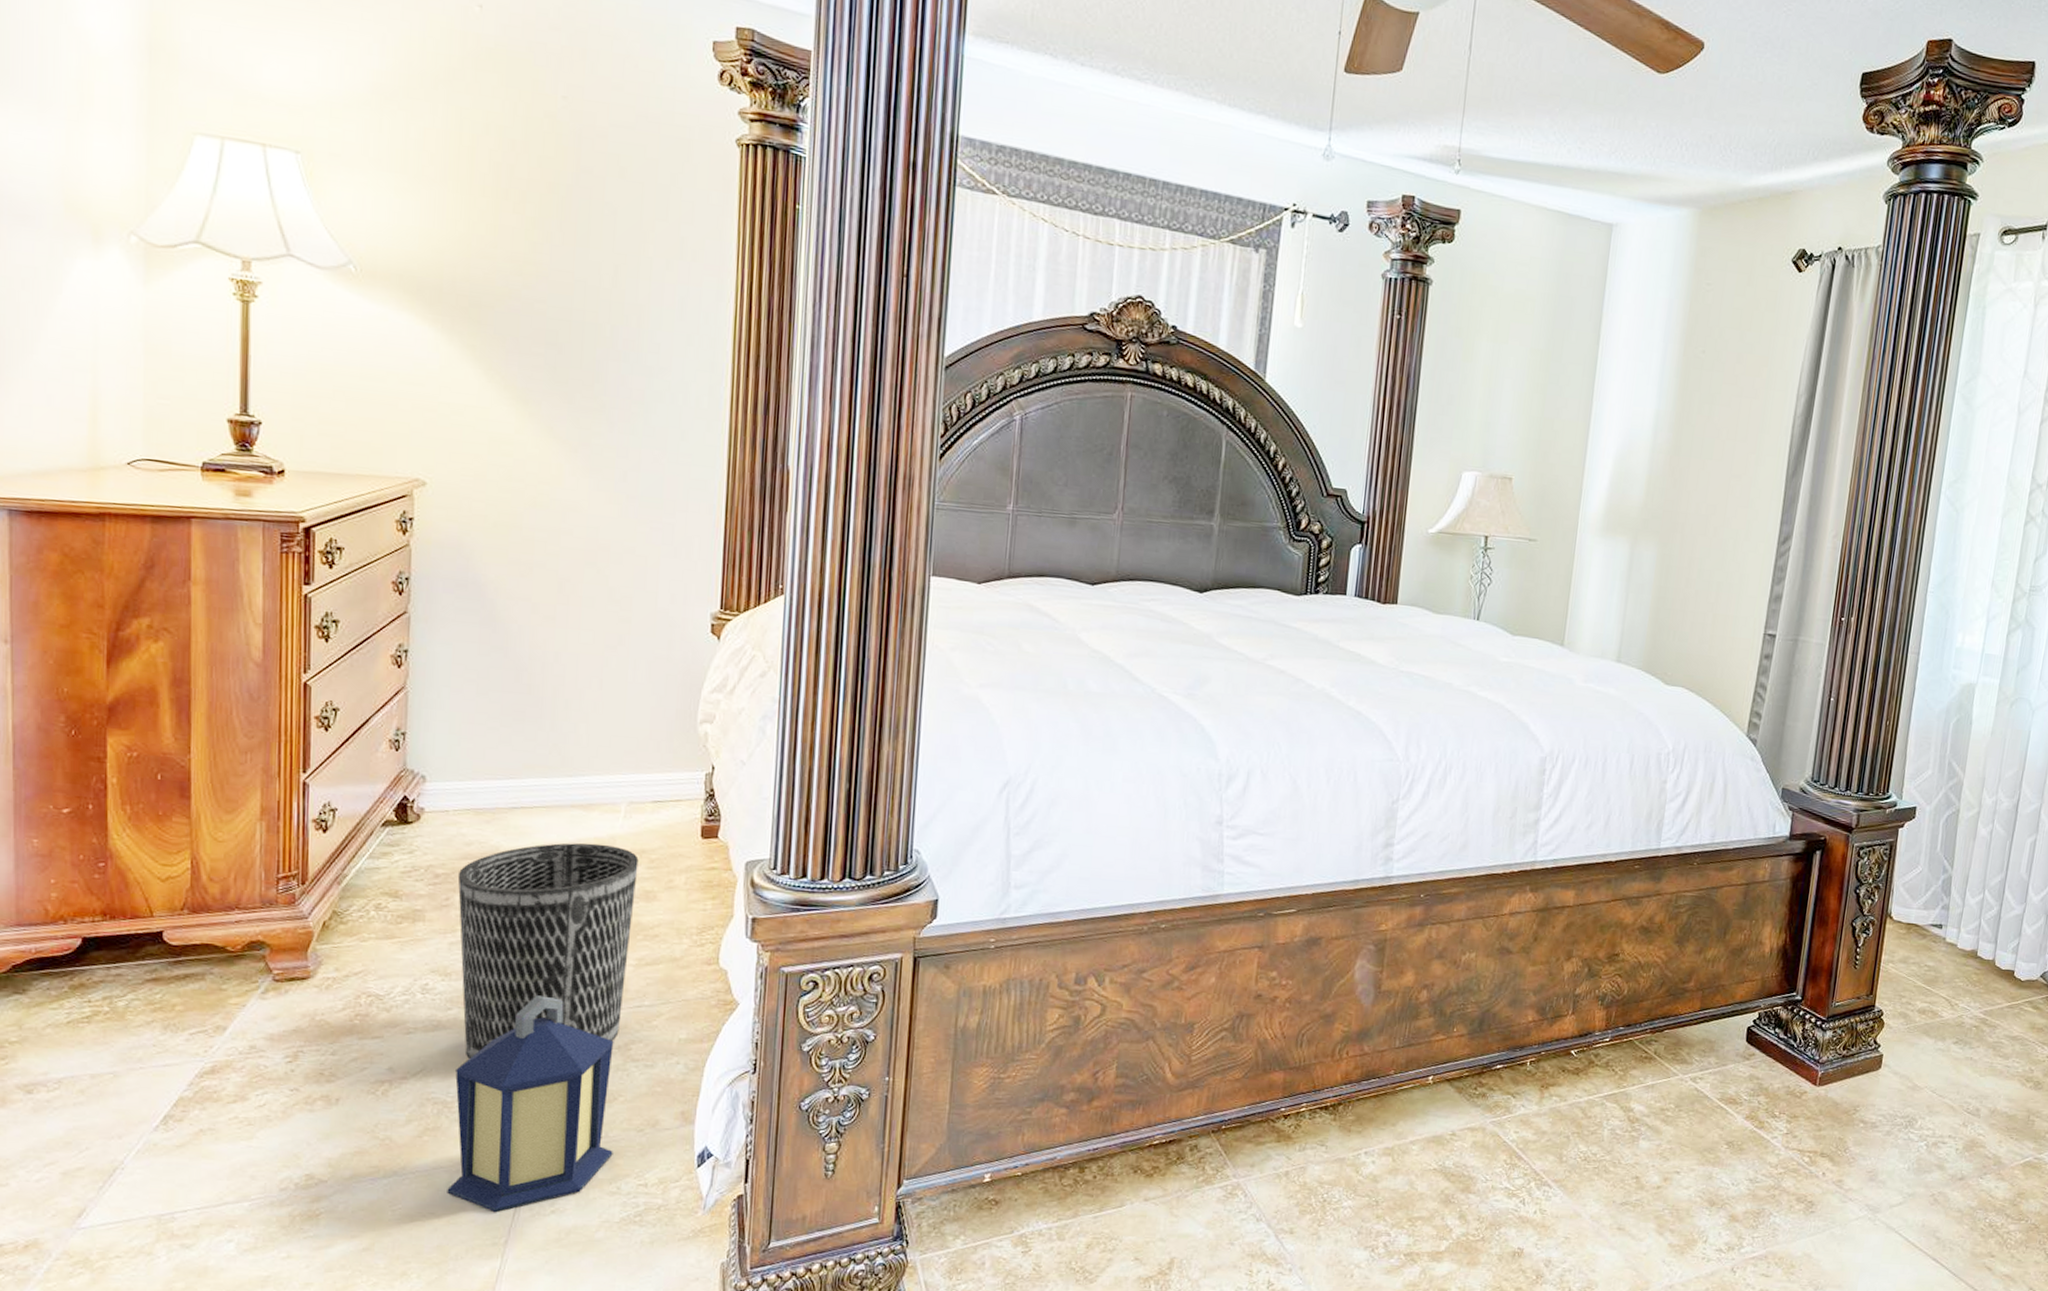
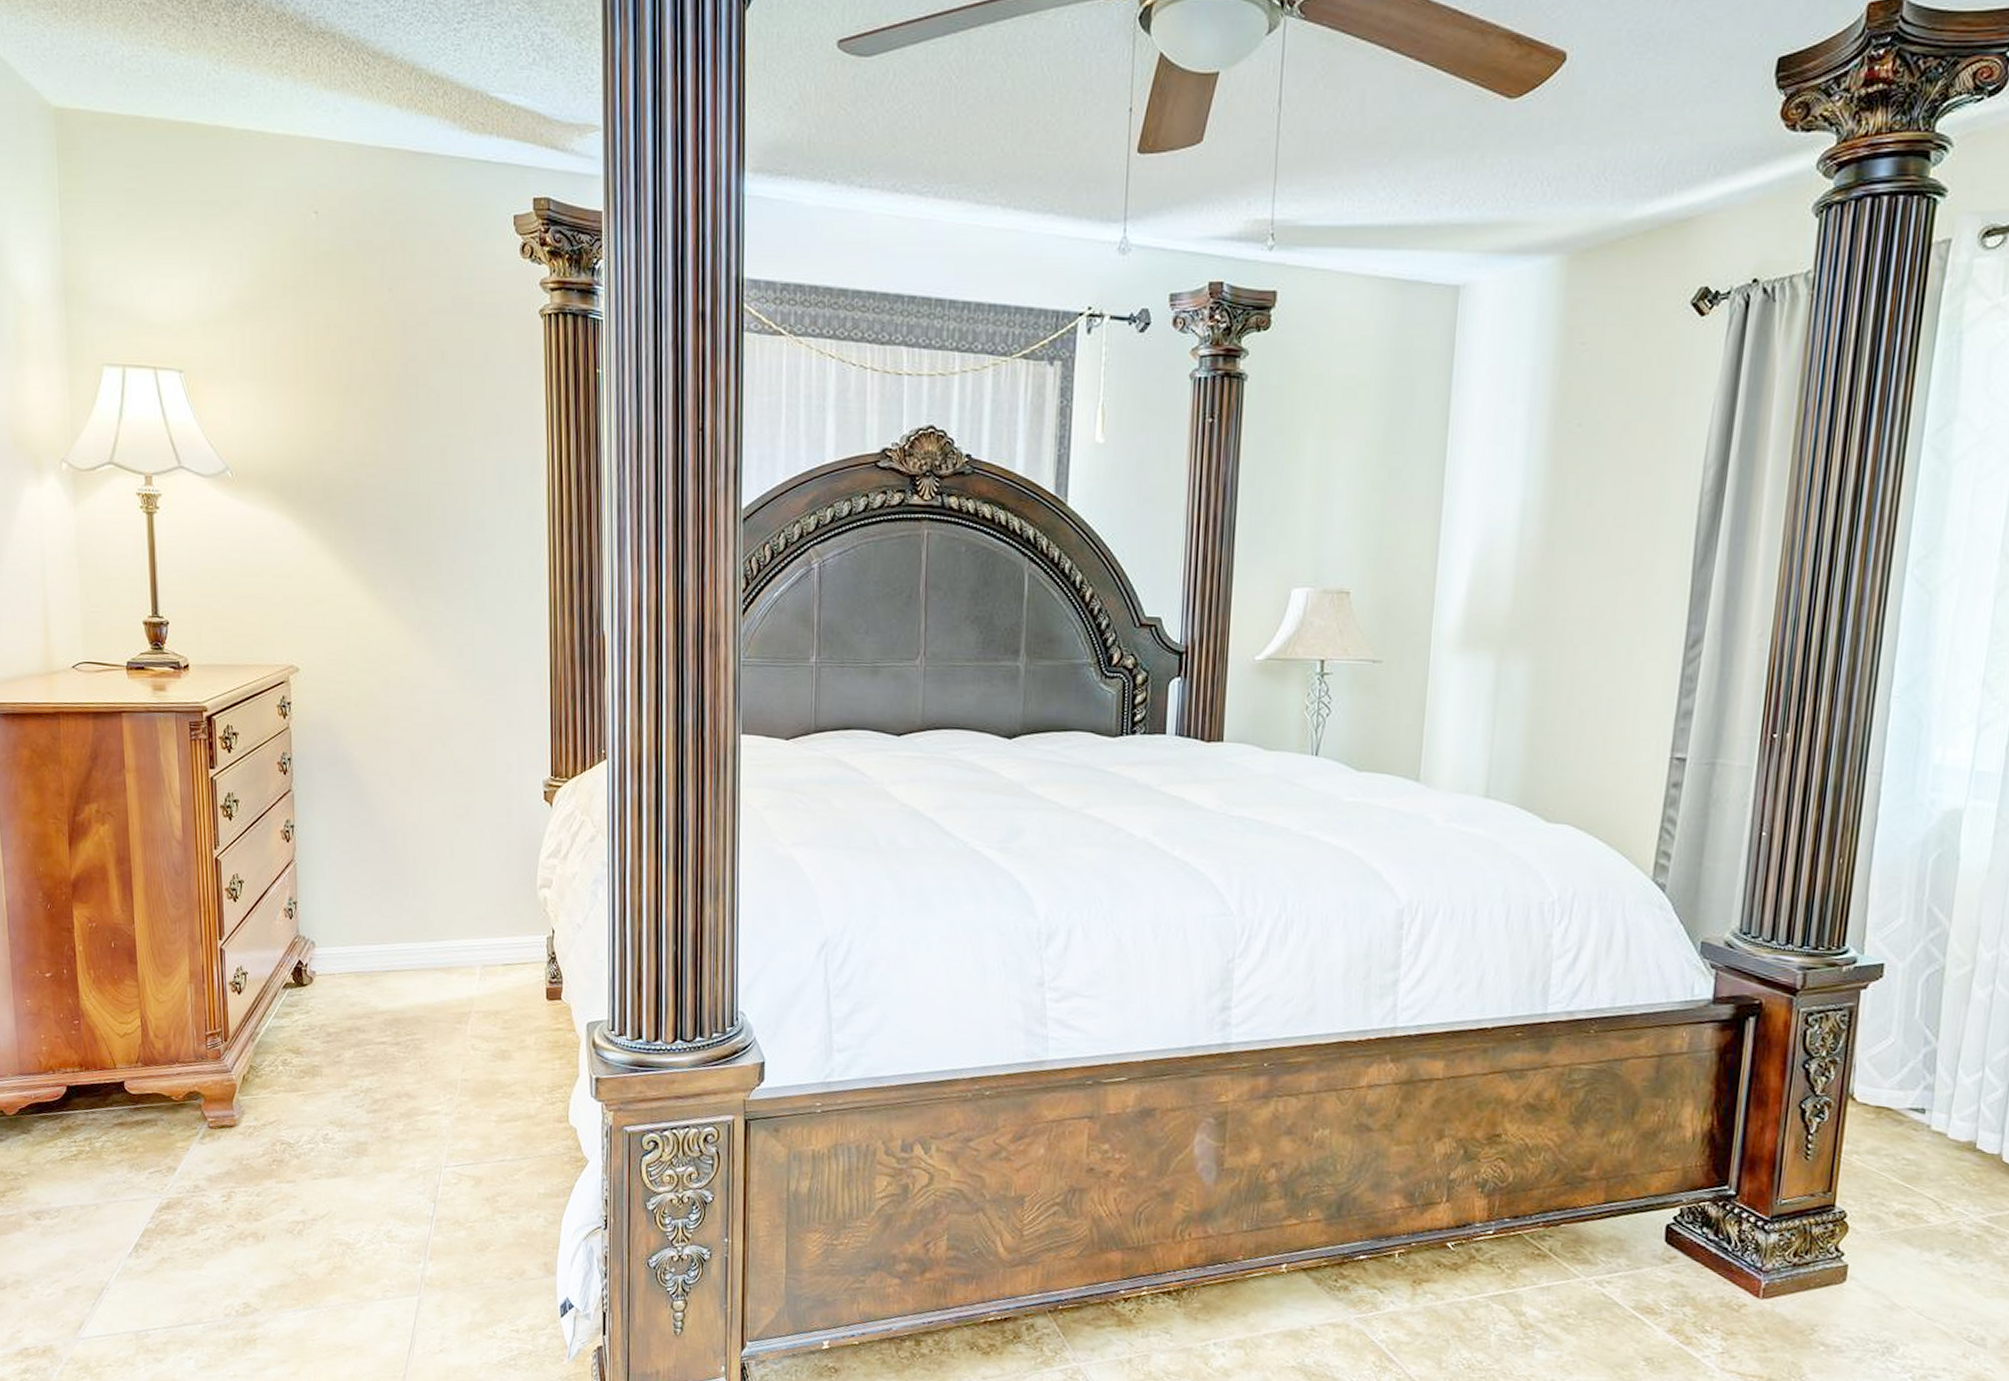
lantern: present [447,995,614,1213] -> none [354,1147,488,1348]
wastebasket: present [457,843,639,1060] -> none [345,1004,494,1205]

